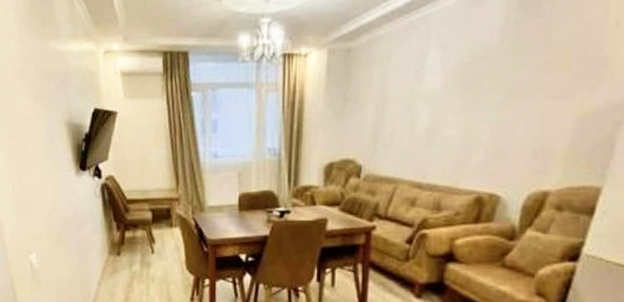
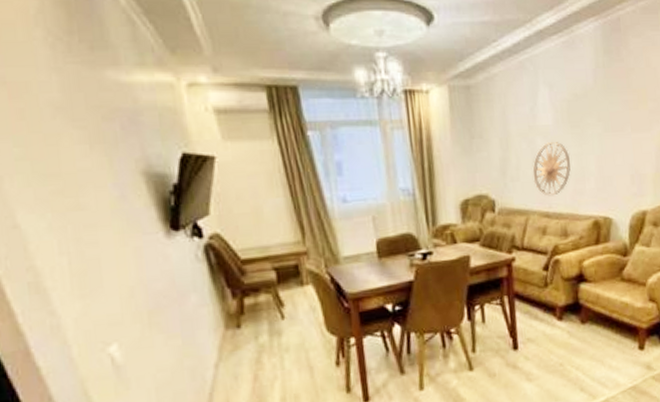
wall art: none [408,108,456,166] -> present [533,142,571,196]

